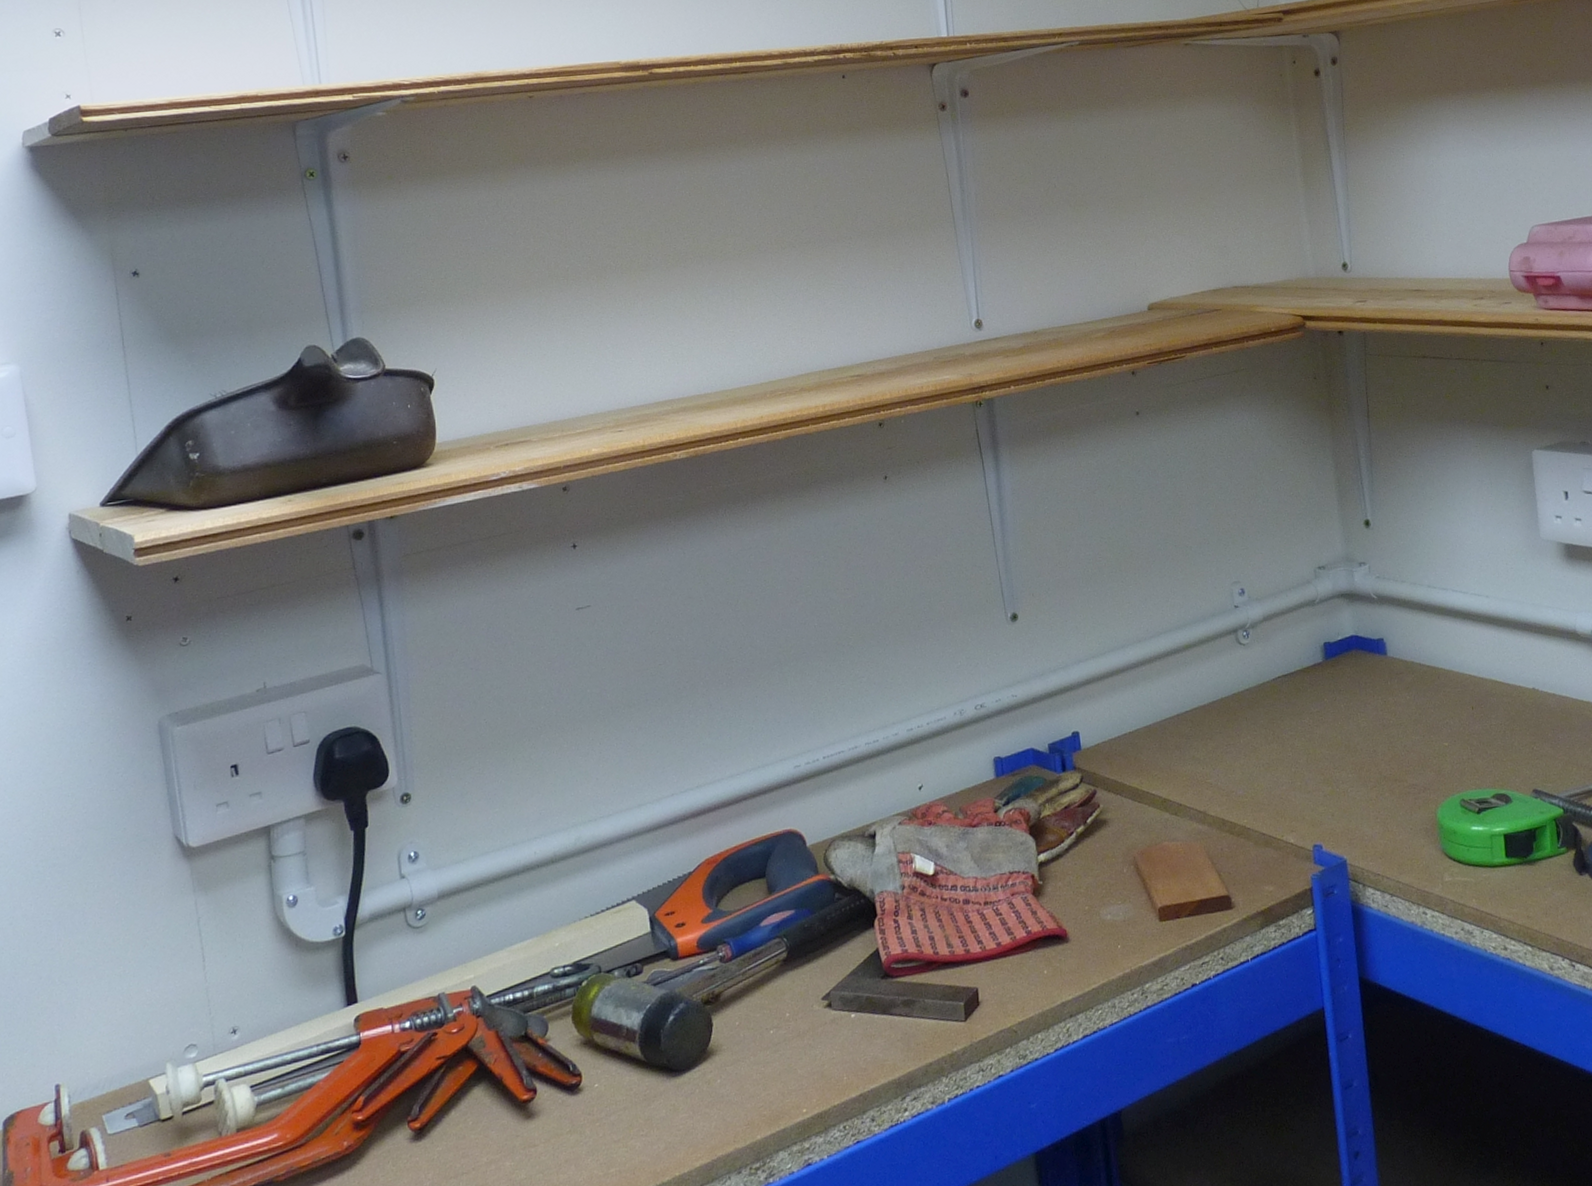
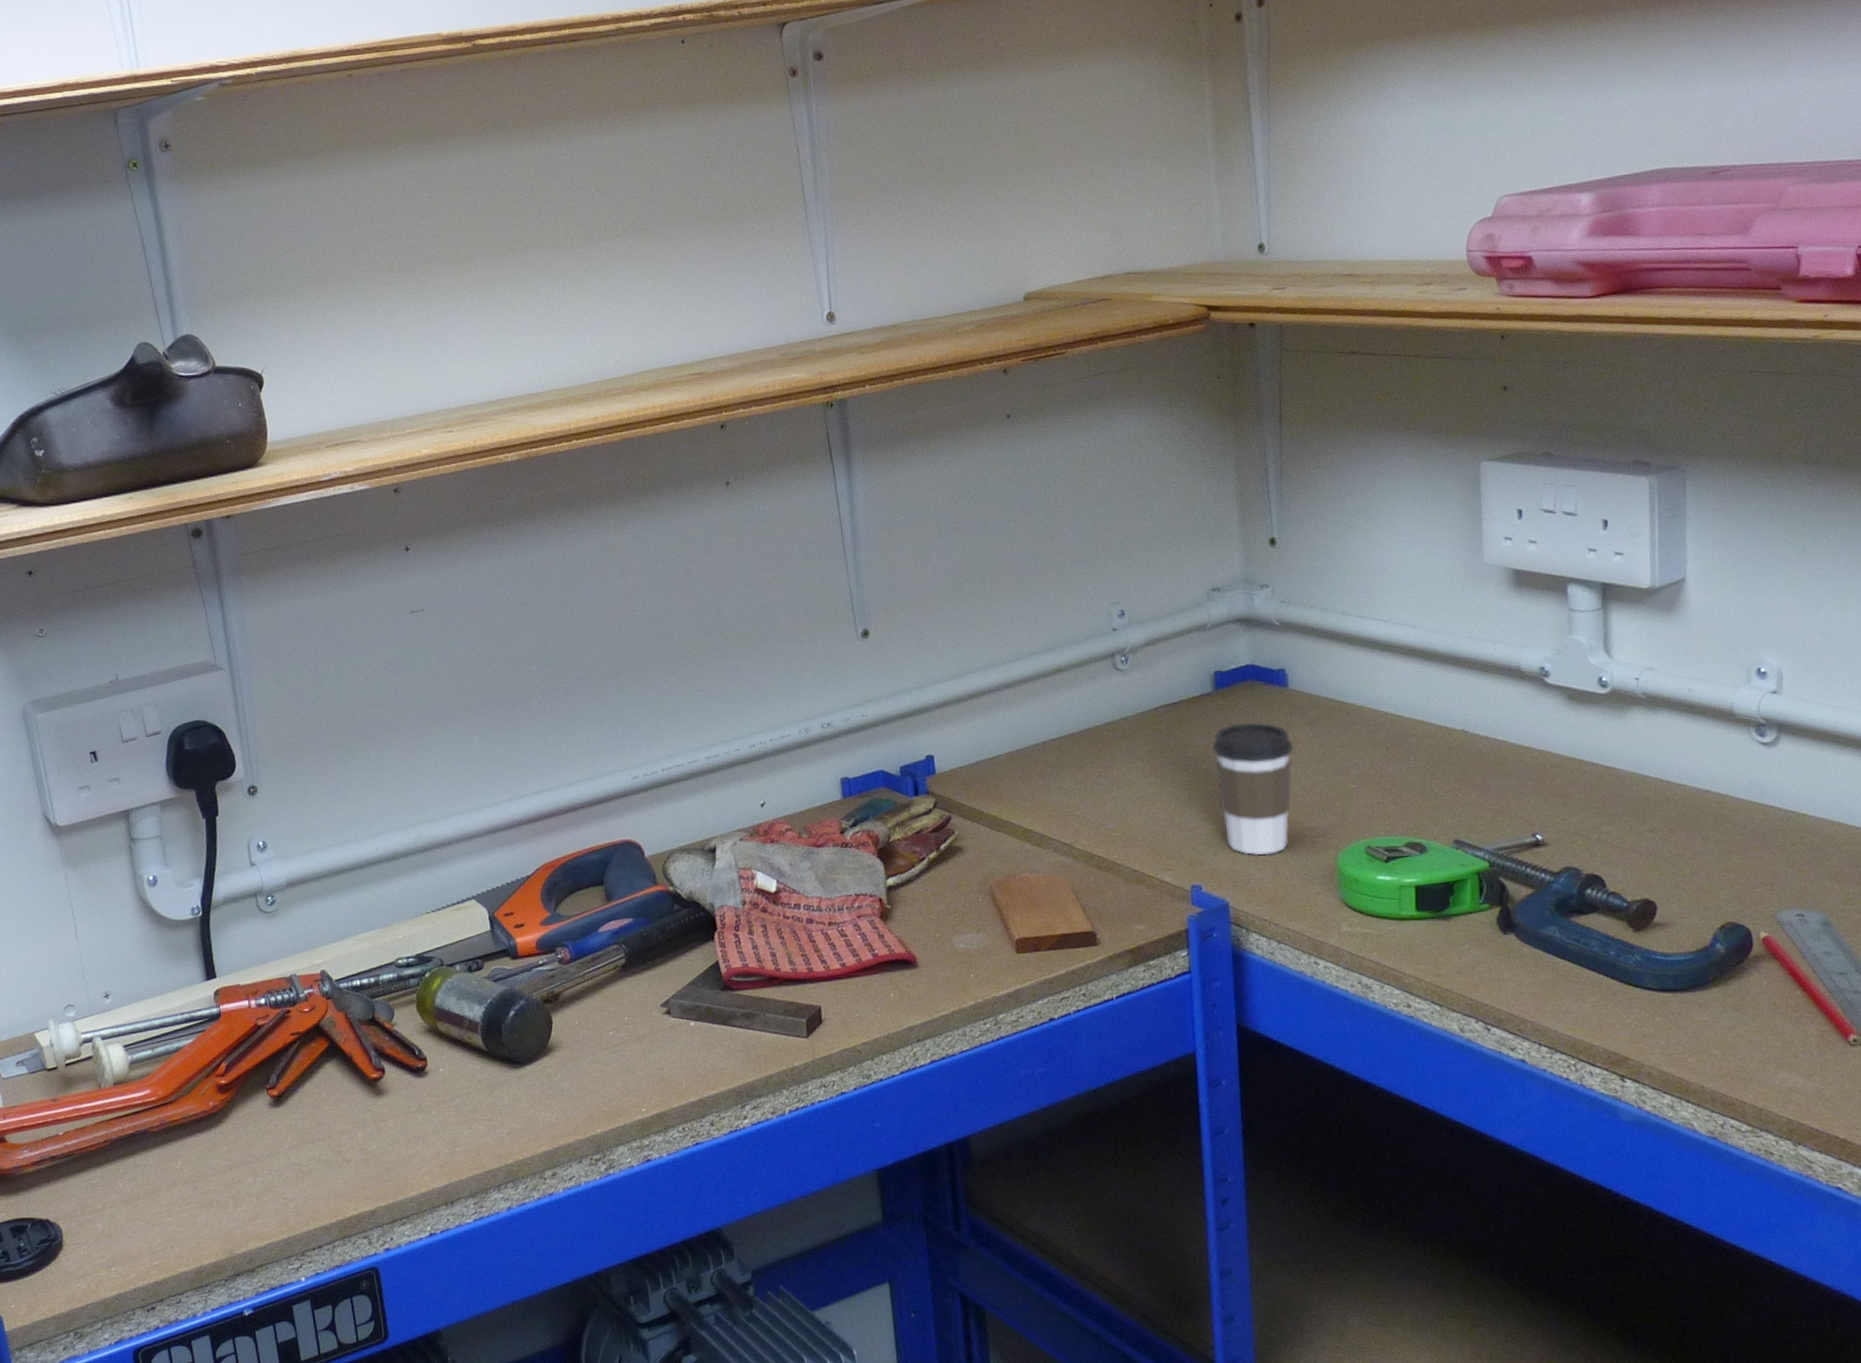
coffee cup: none [1325,688,1395,814] -> present [1213,723,1293,856]

